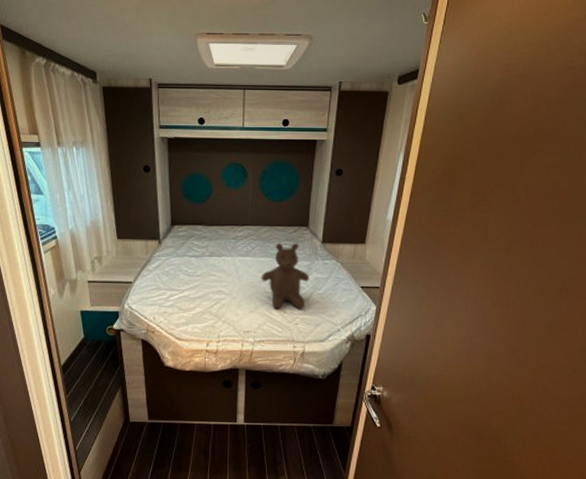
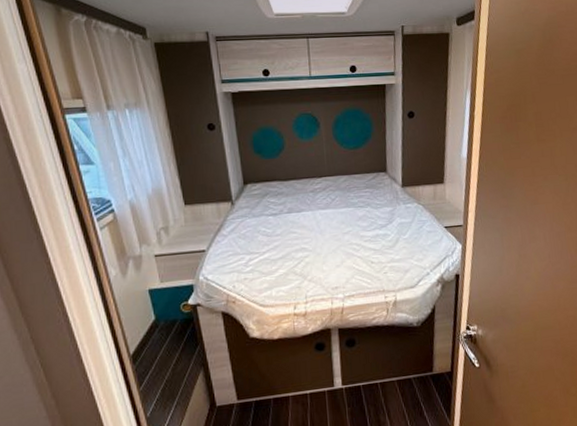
teddy bear: present [261,243,310,310] -> none [344,190,394,261]

